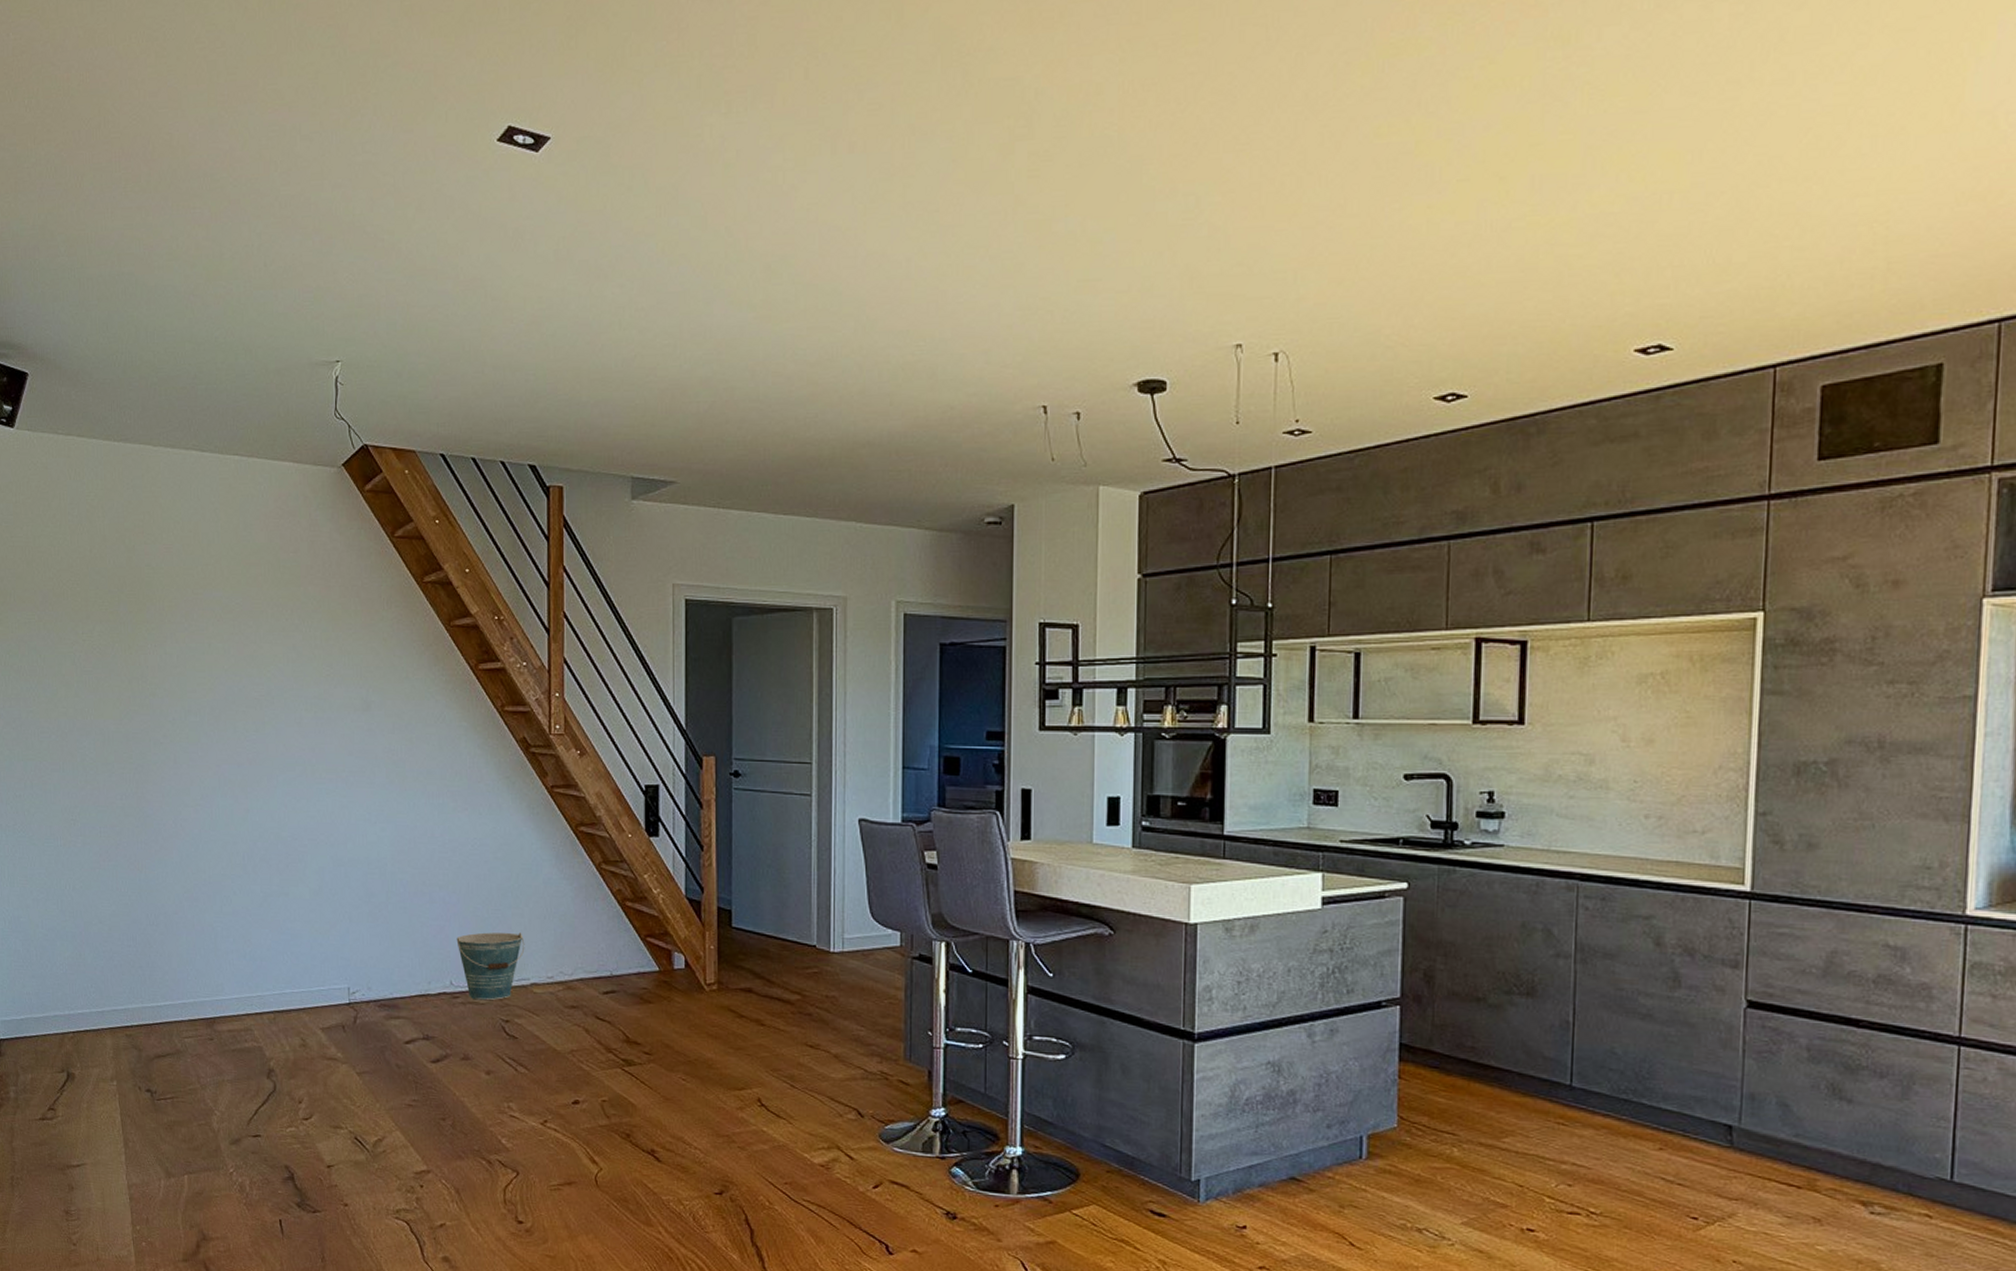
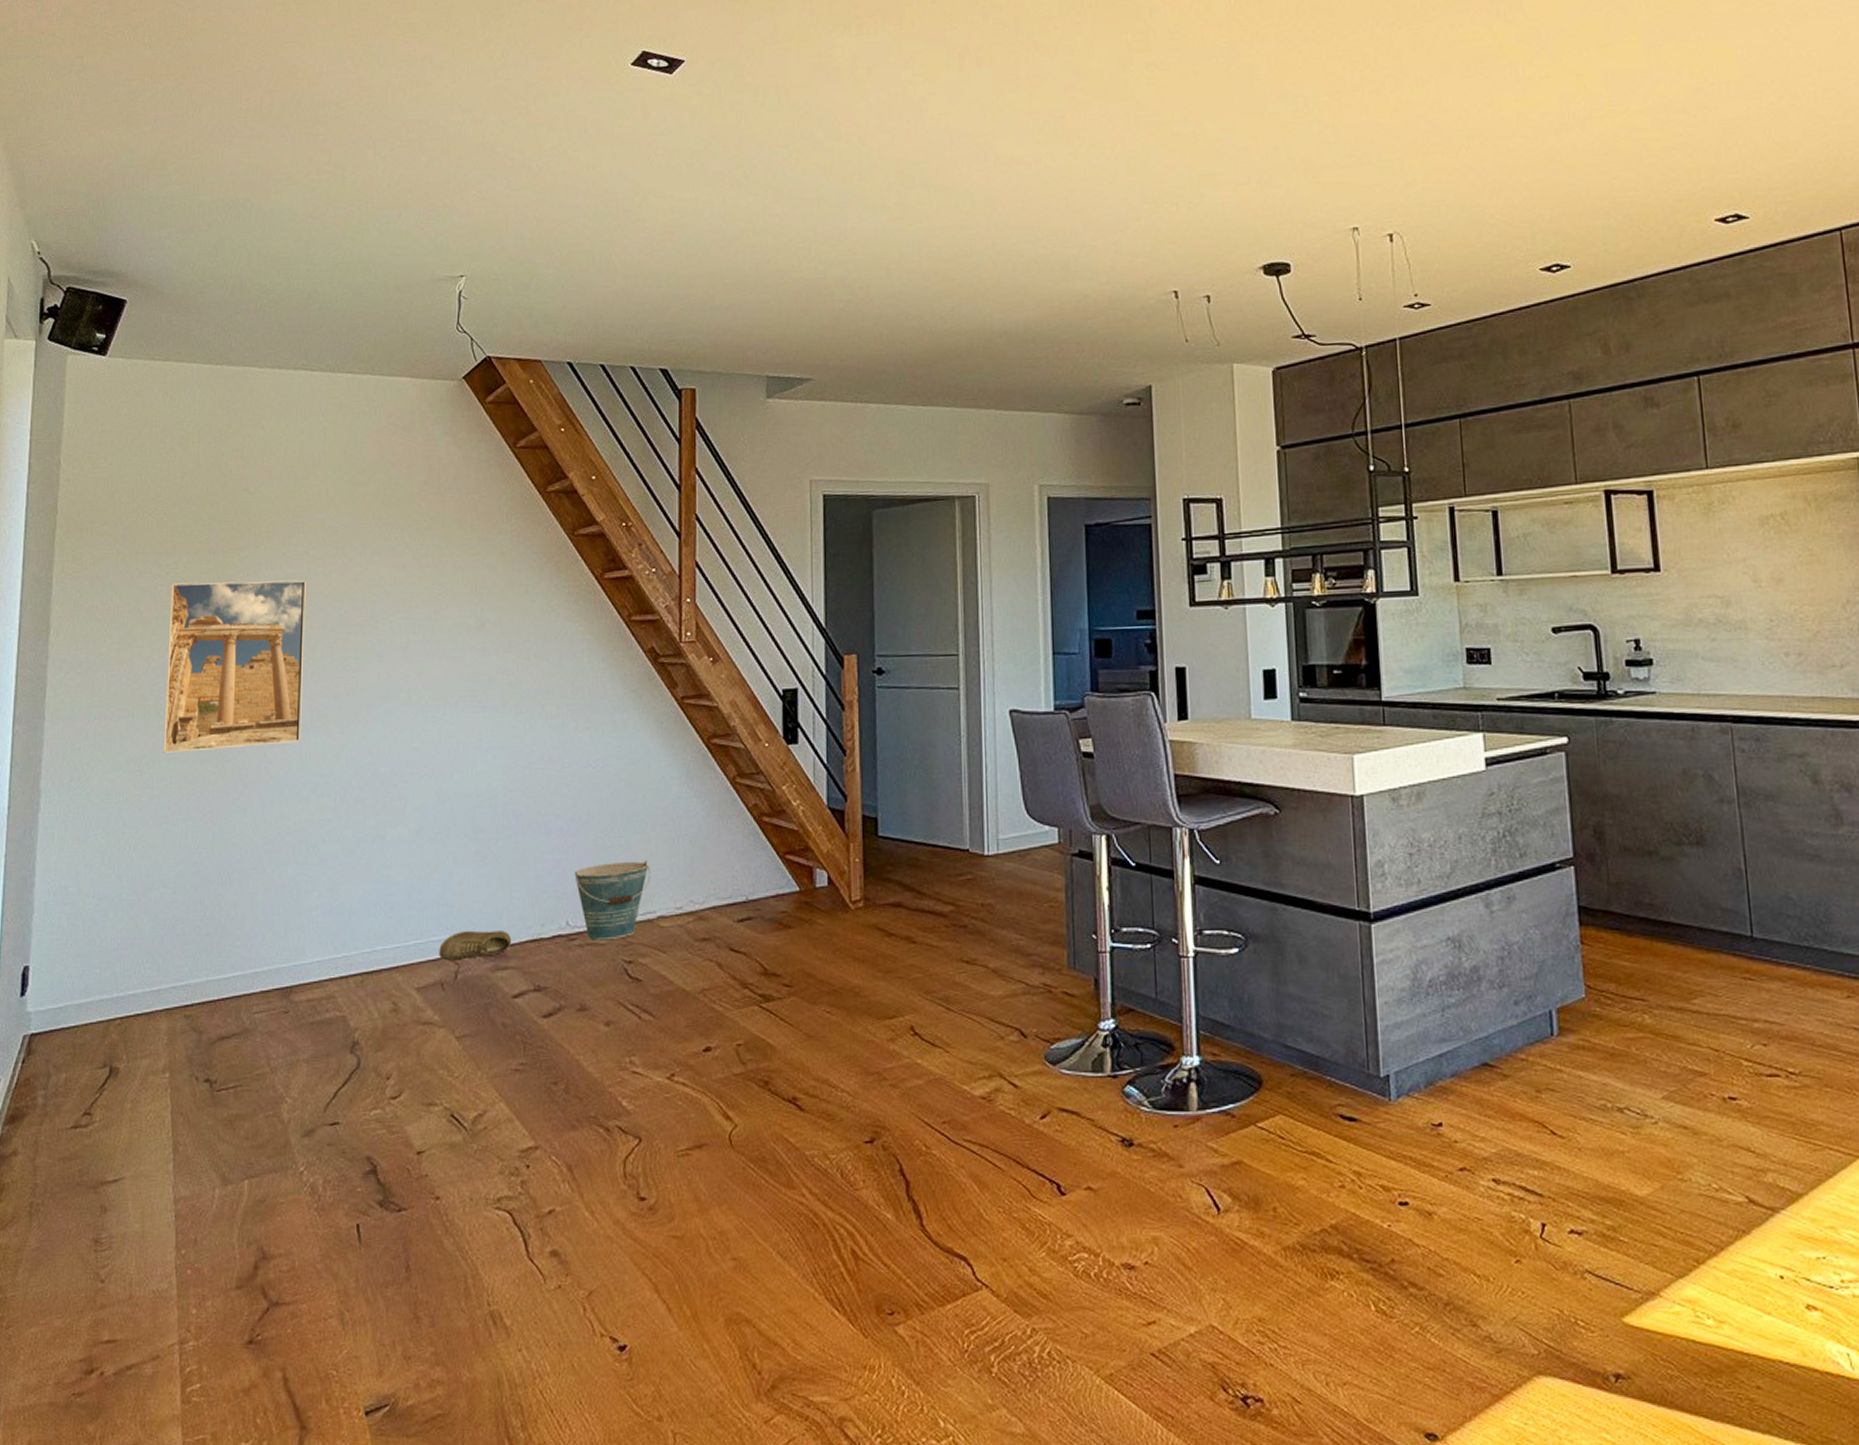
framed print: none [88,651,211,806] -> present [163,580,306,753]
shoe: none [340,982,403,1007] -> present [439,930,512,961]

